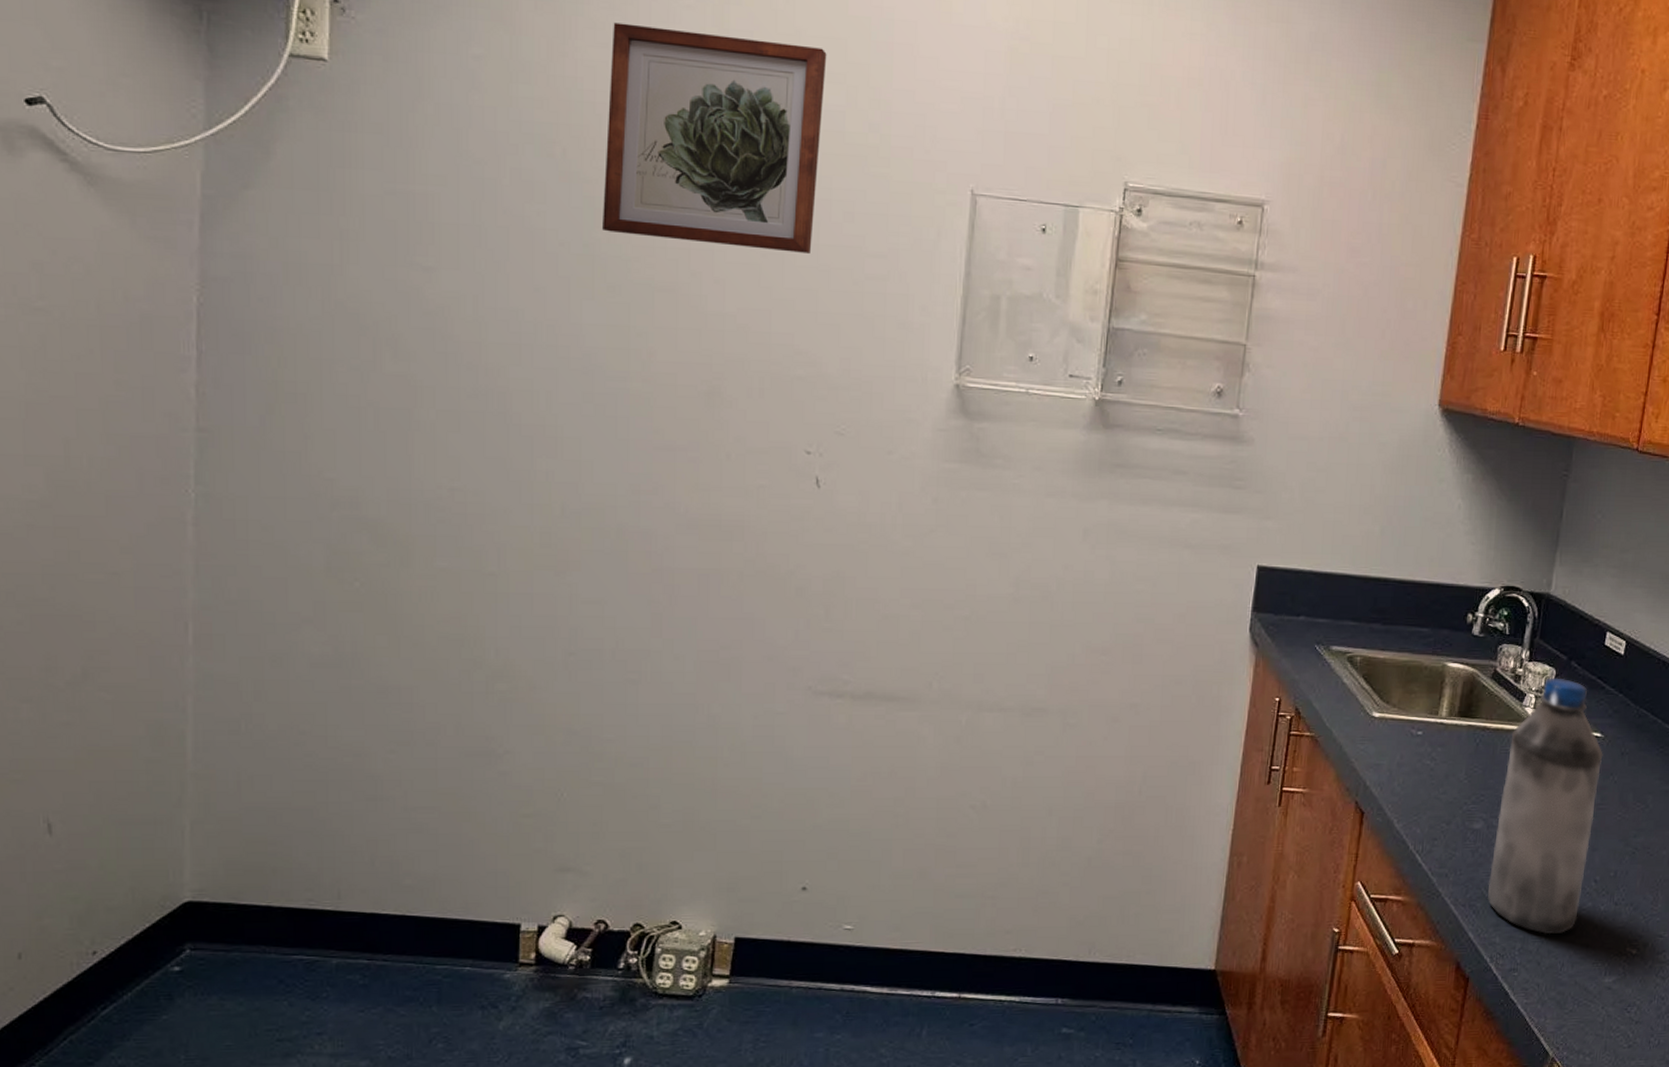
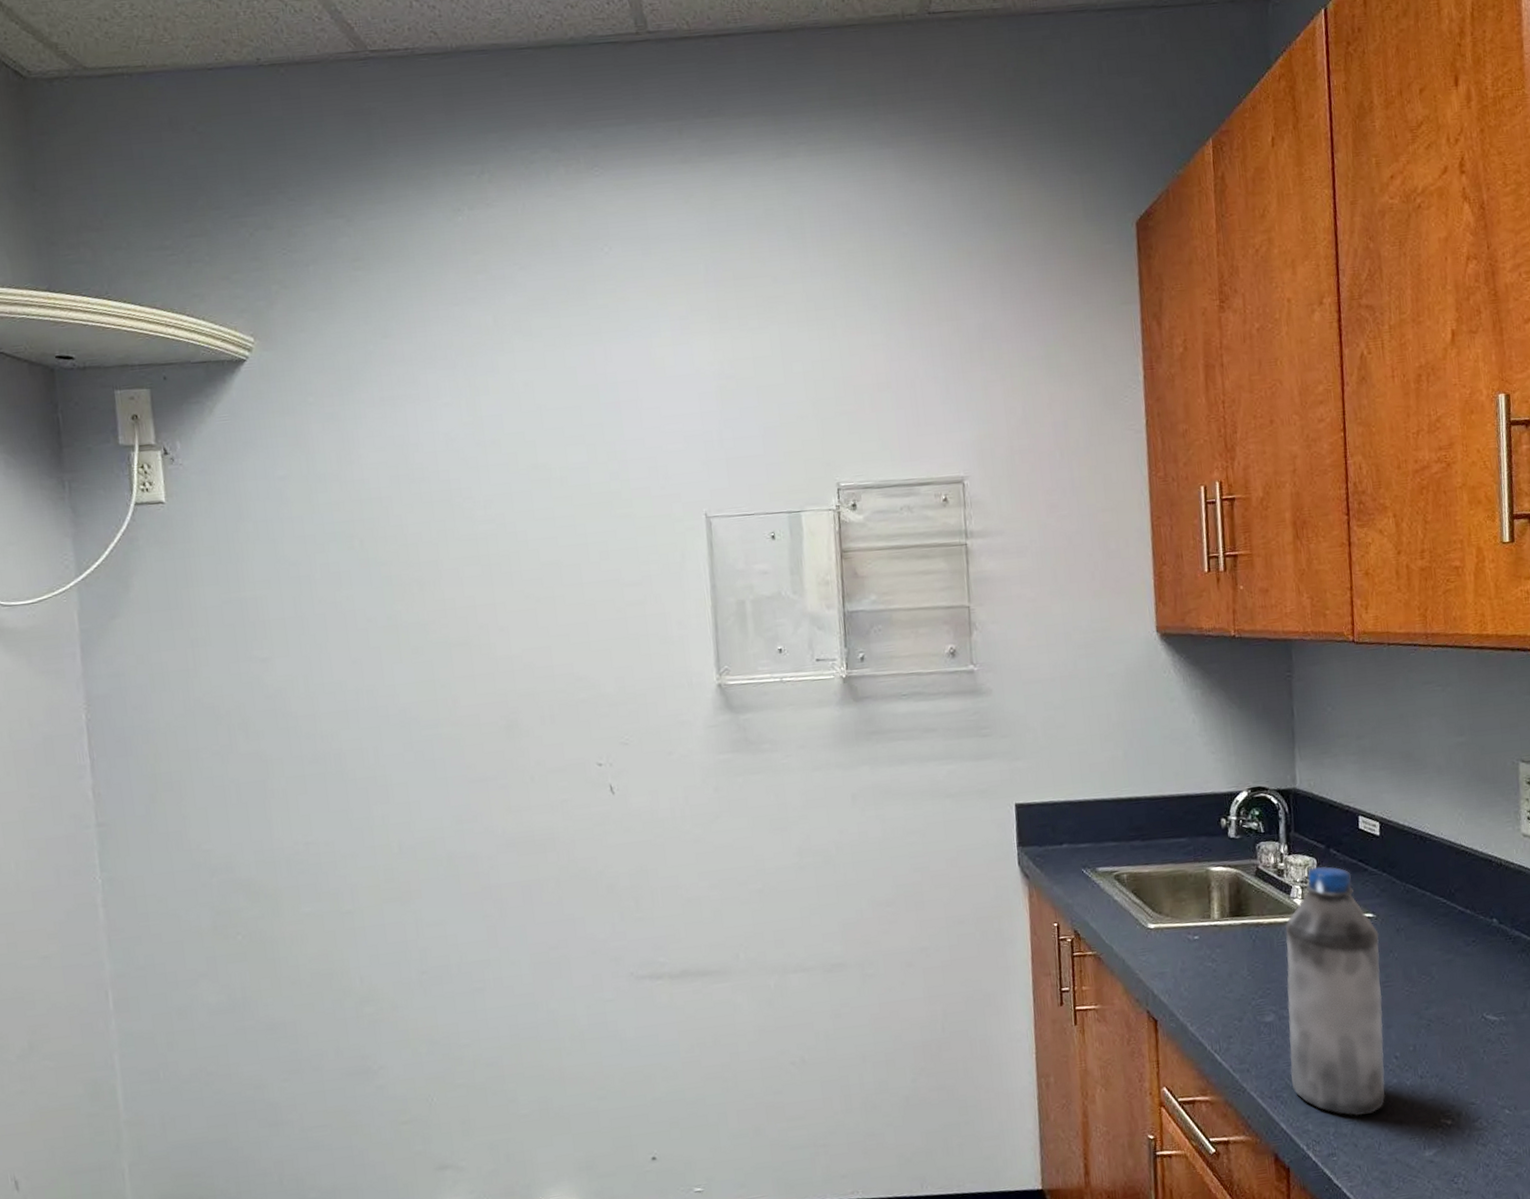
wall art: present [603,22,827,255] -> none [387,417,577,604]

